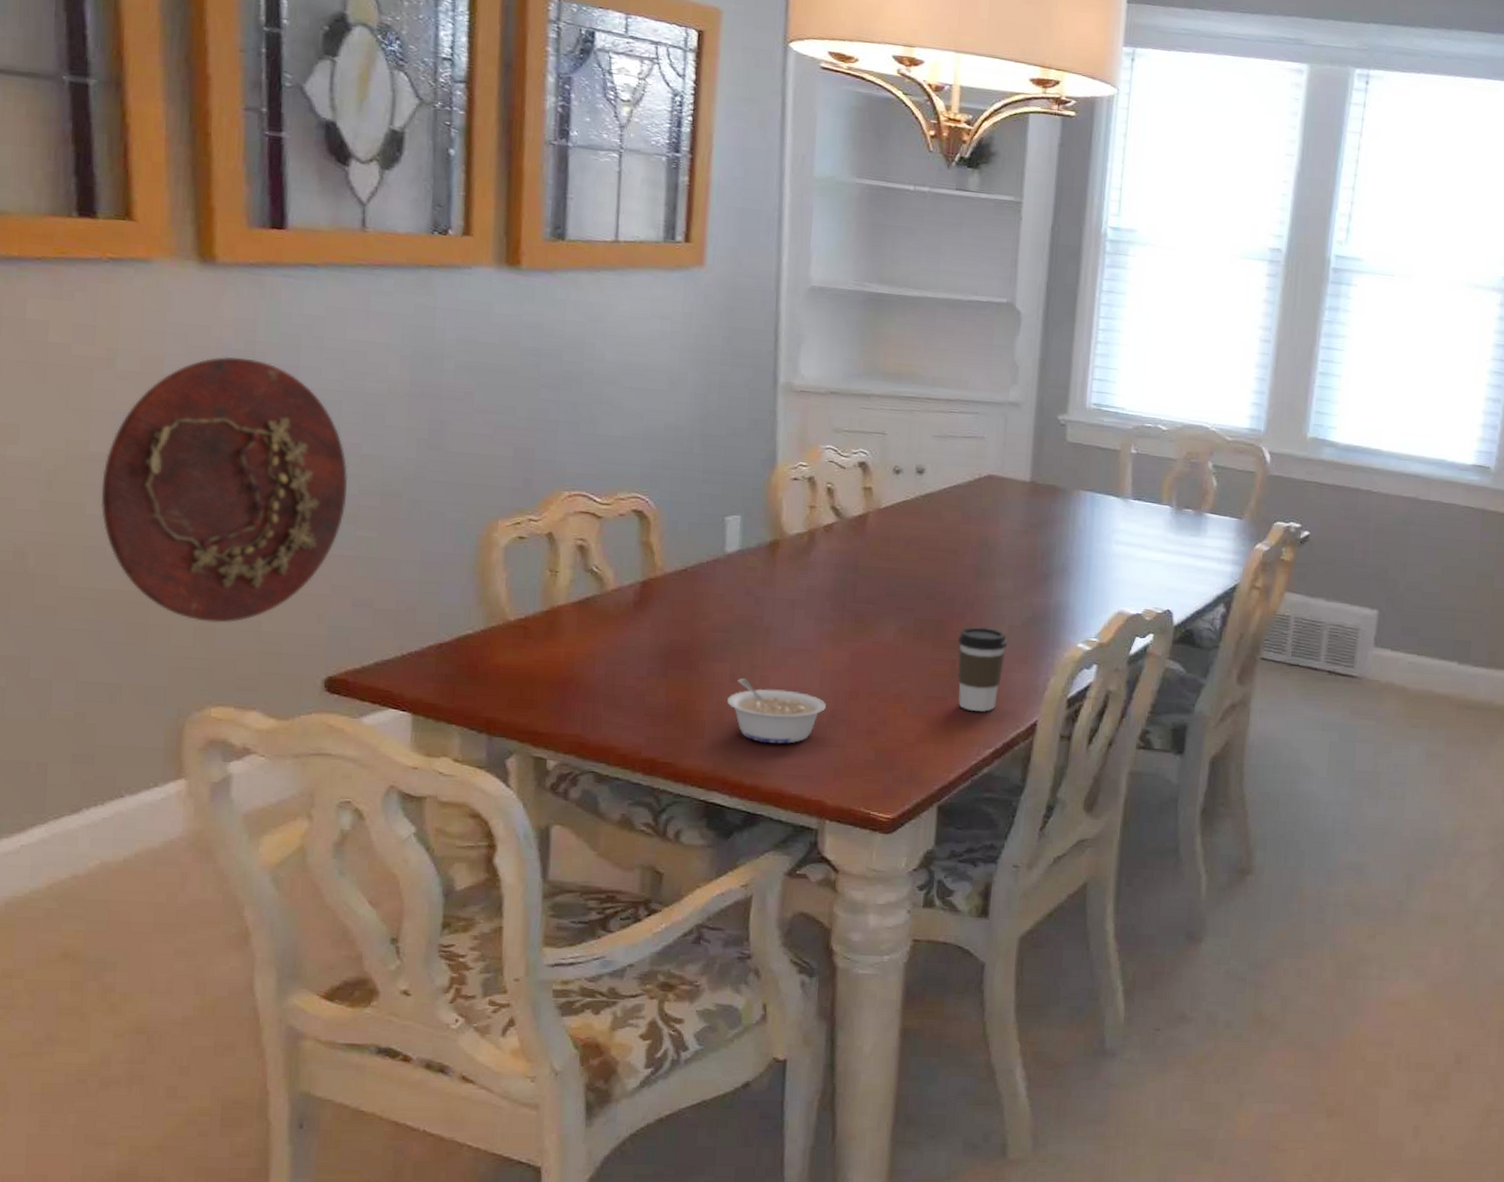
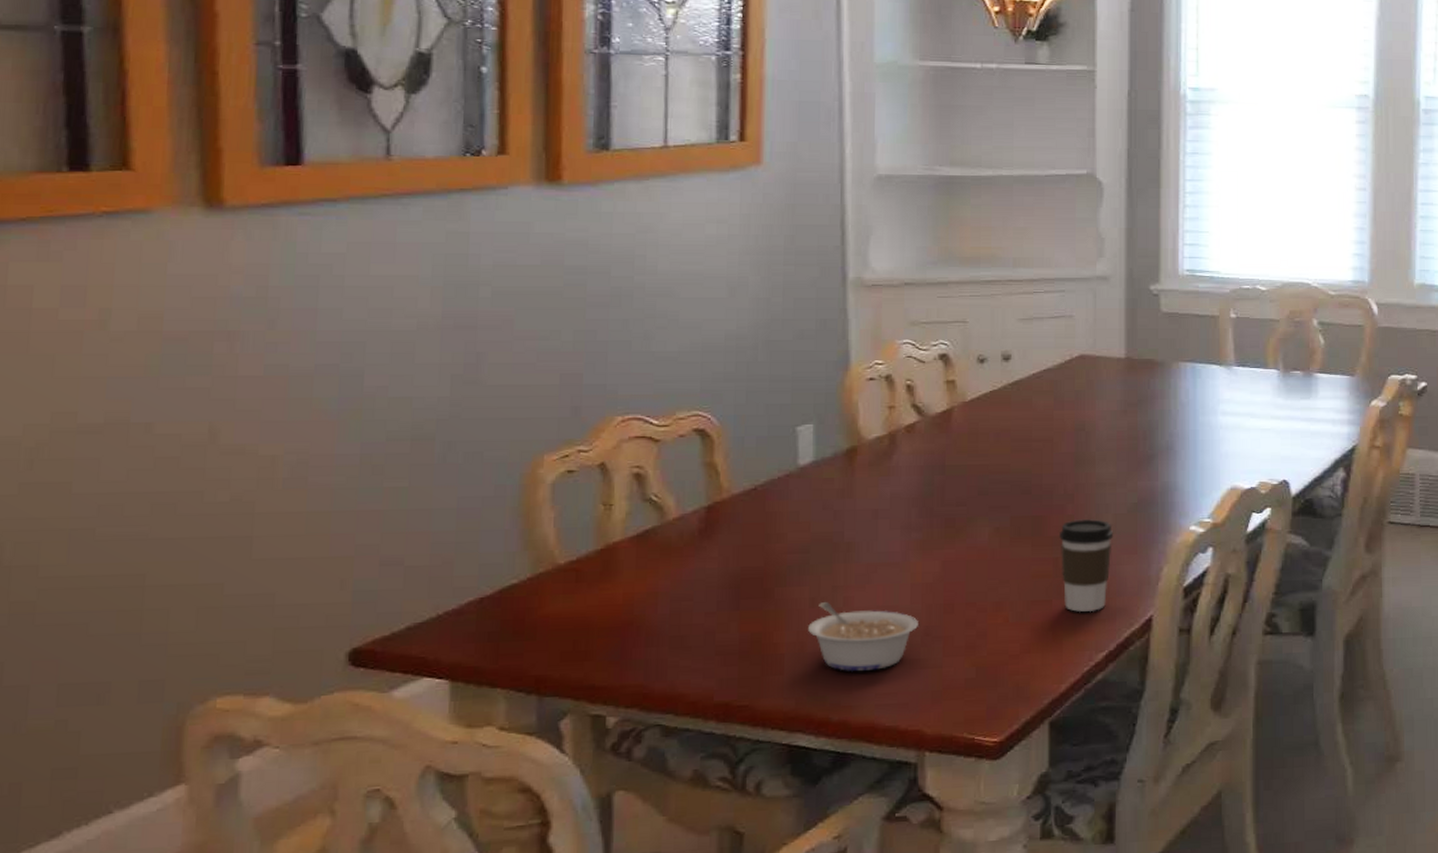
decorative platter: present [100,356,348,623] -> none [89,305,373,601]

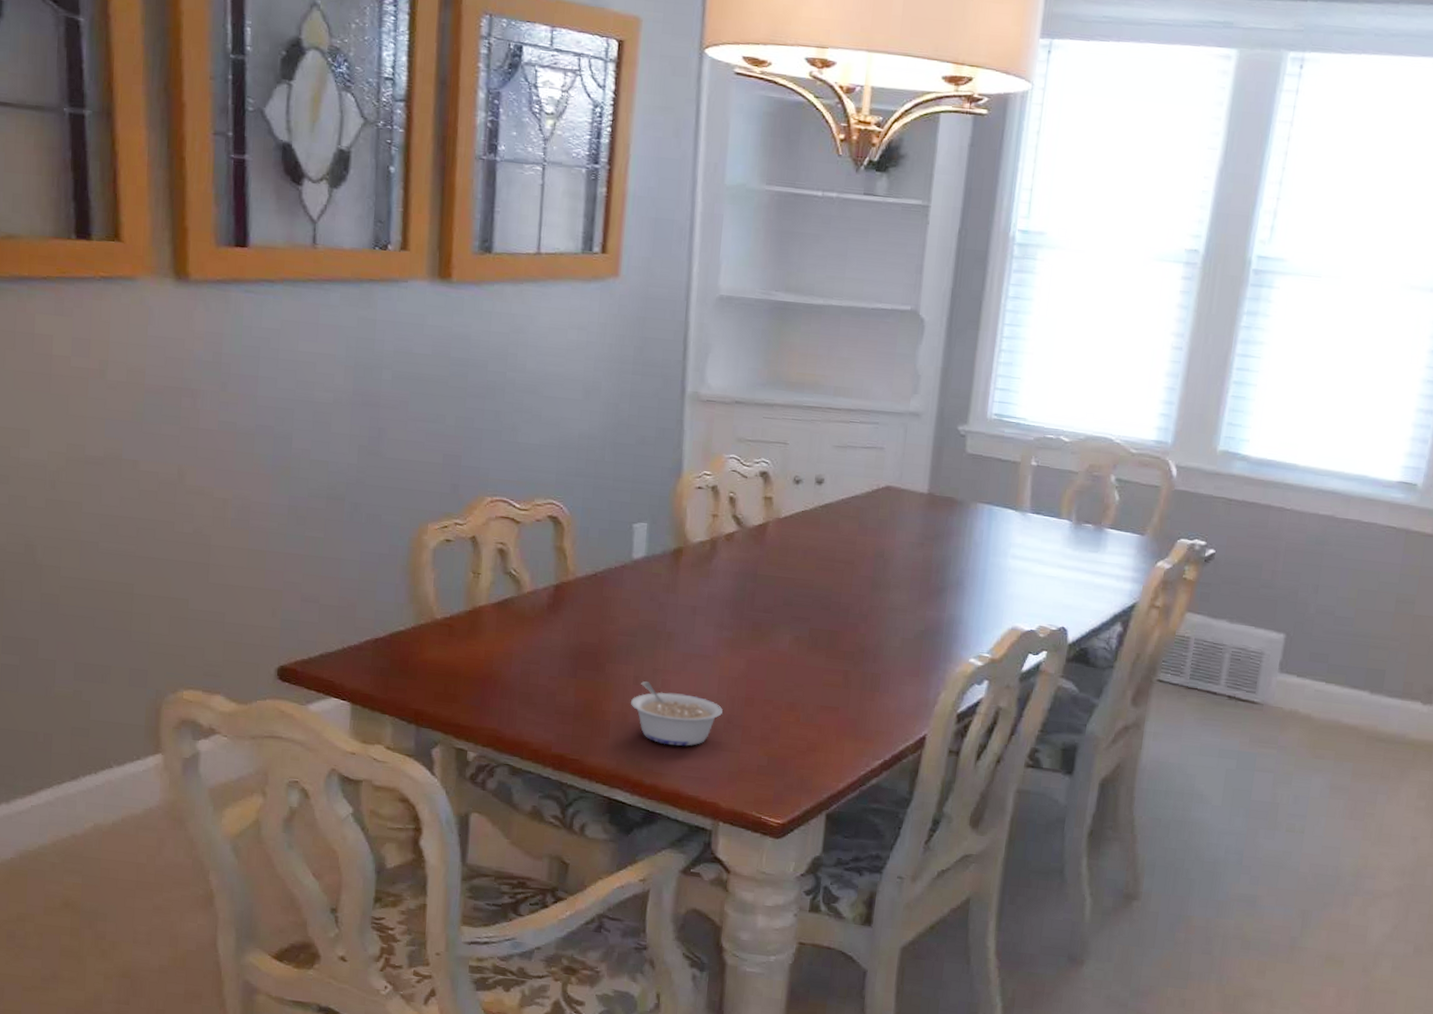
coffee cup: present [1059,519,1114,613] -> none [849,638,900,724]

